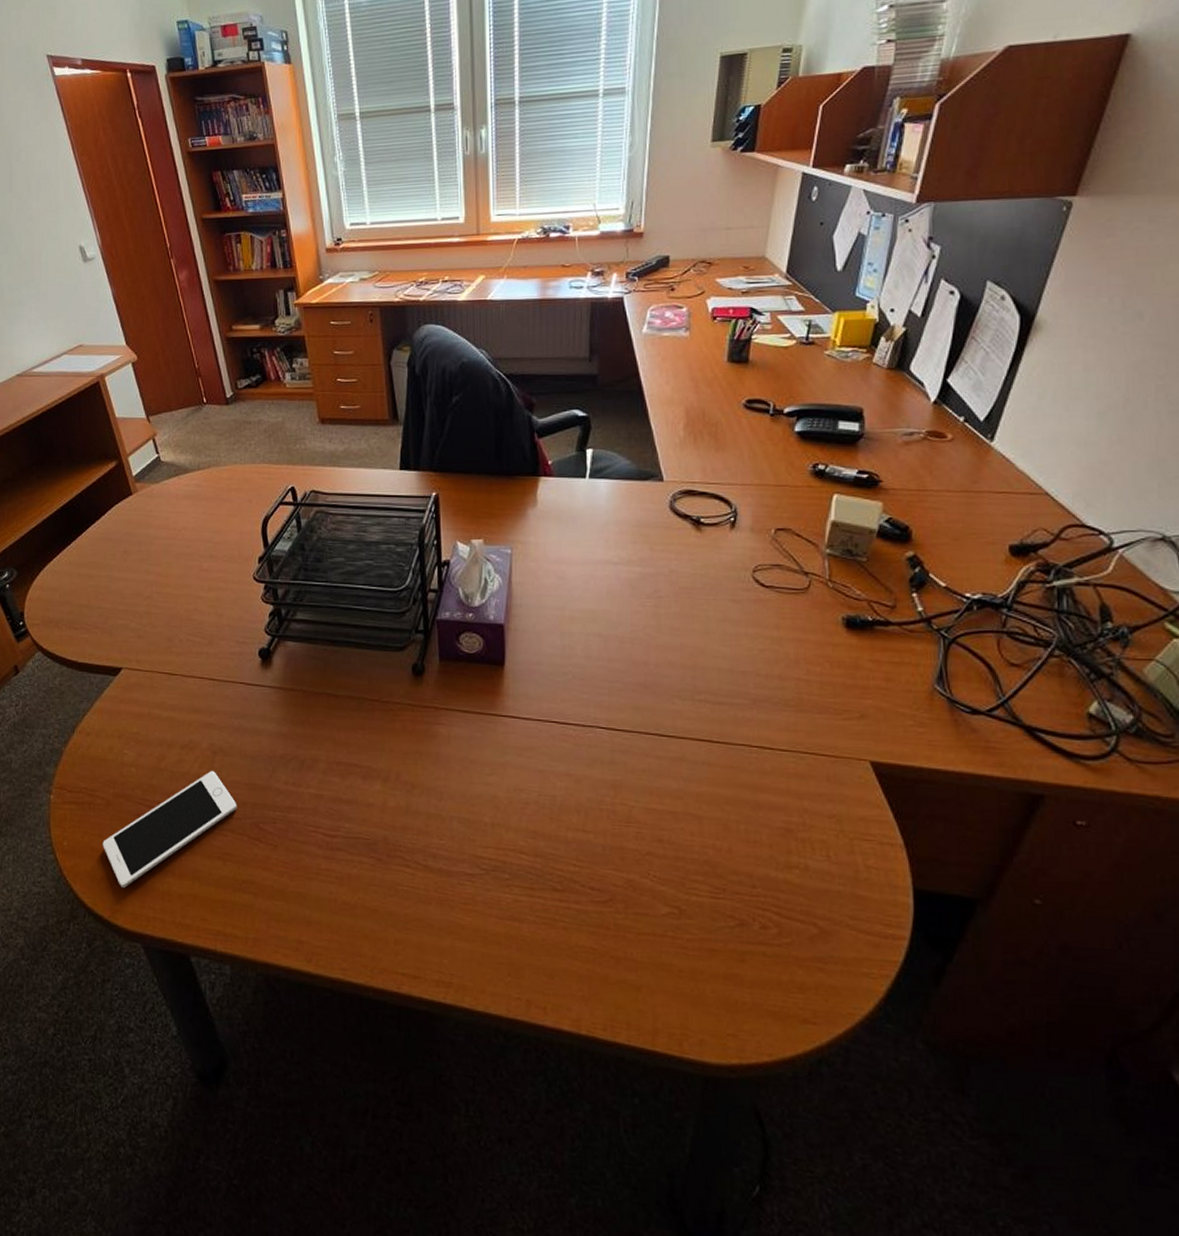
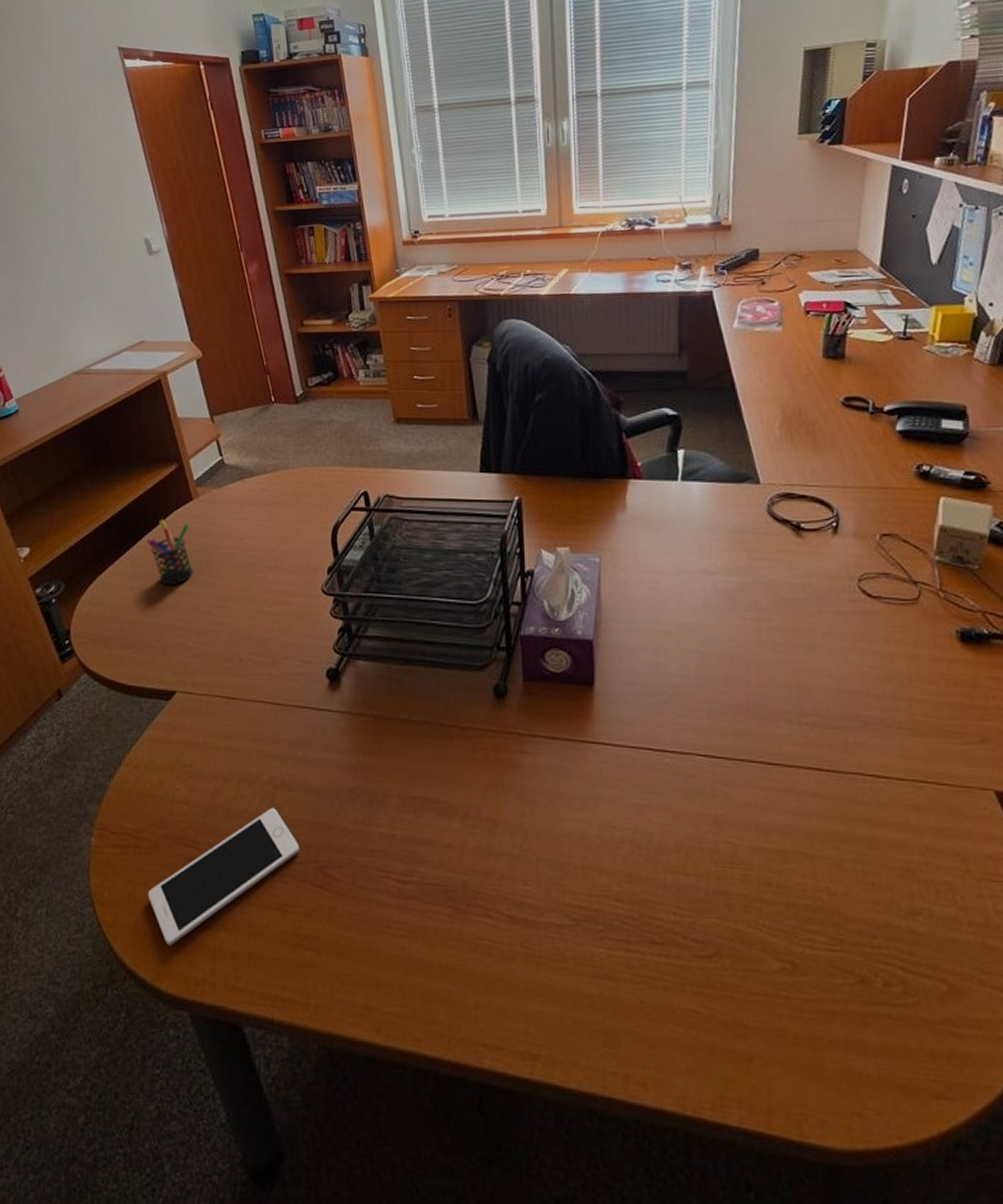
pen holder: none [91,513,134,573] -> present [147,520,193,586]

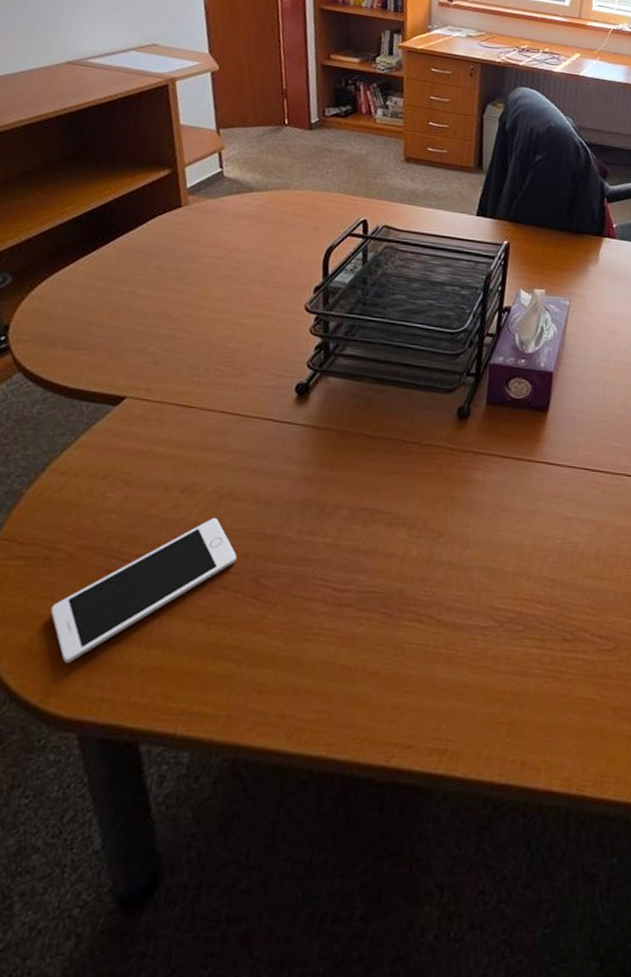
pen holder: present [147,520,193,586] -> none [121,222,174,290]

